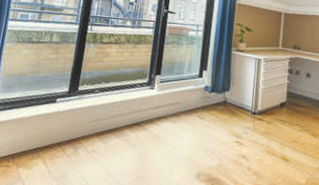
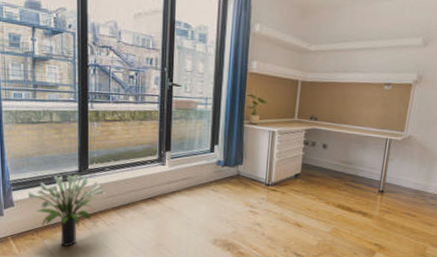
potted plant: none [12,94,91,176] -> present [28,173,105,246]

